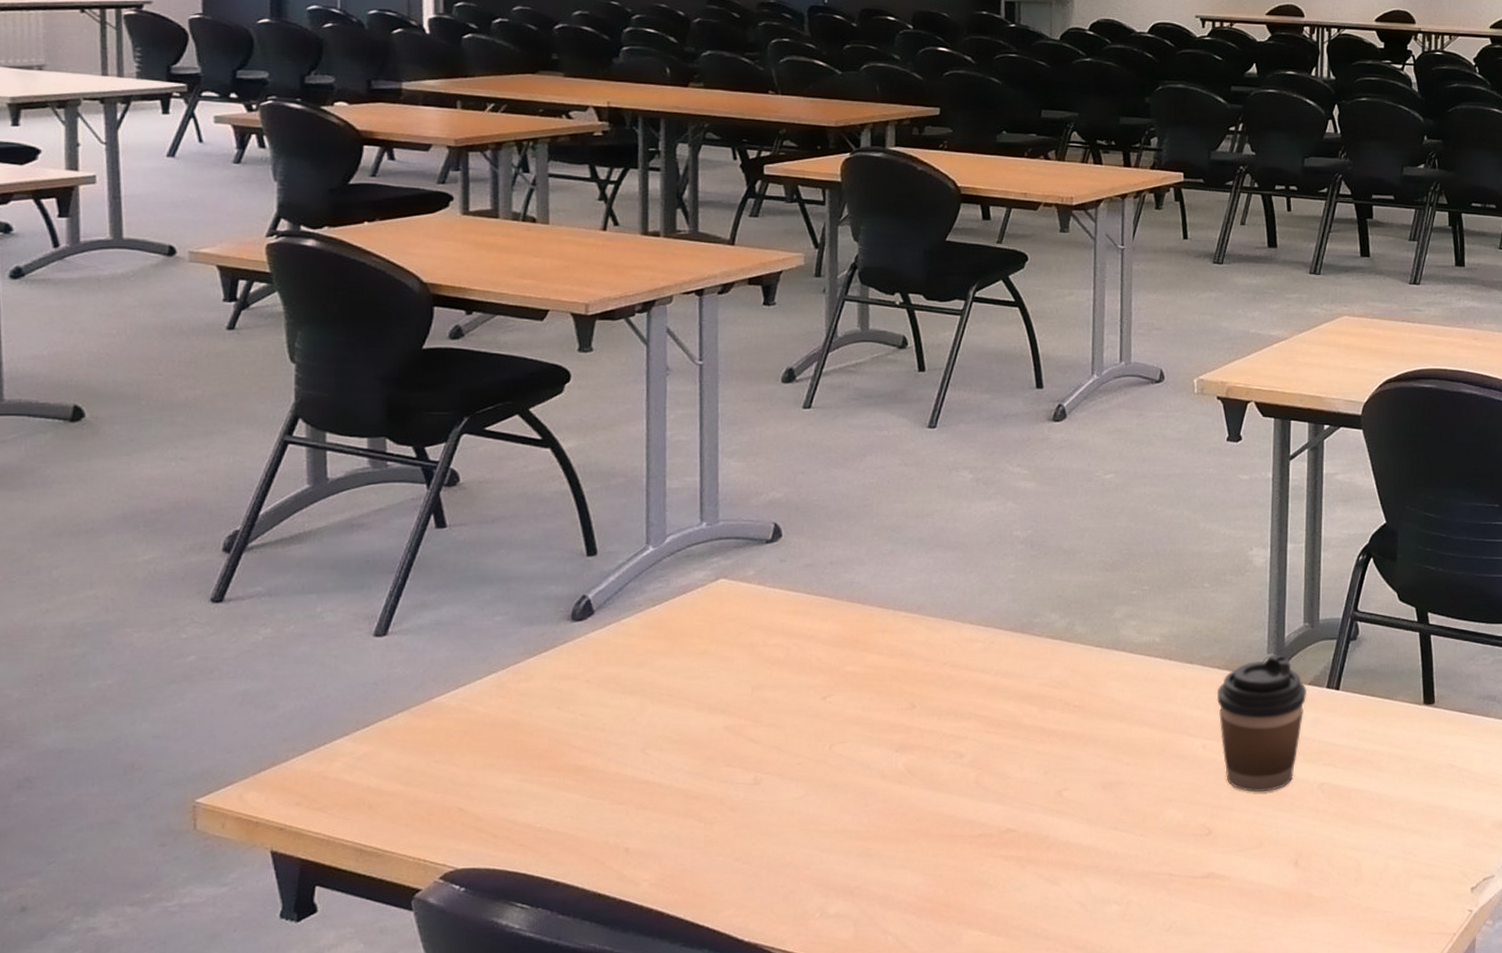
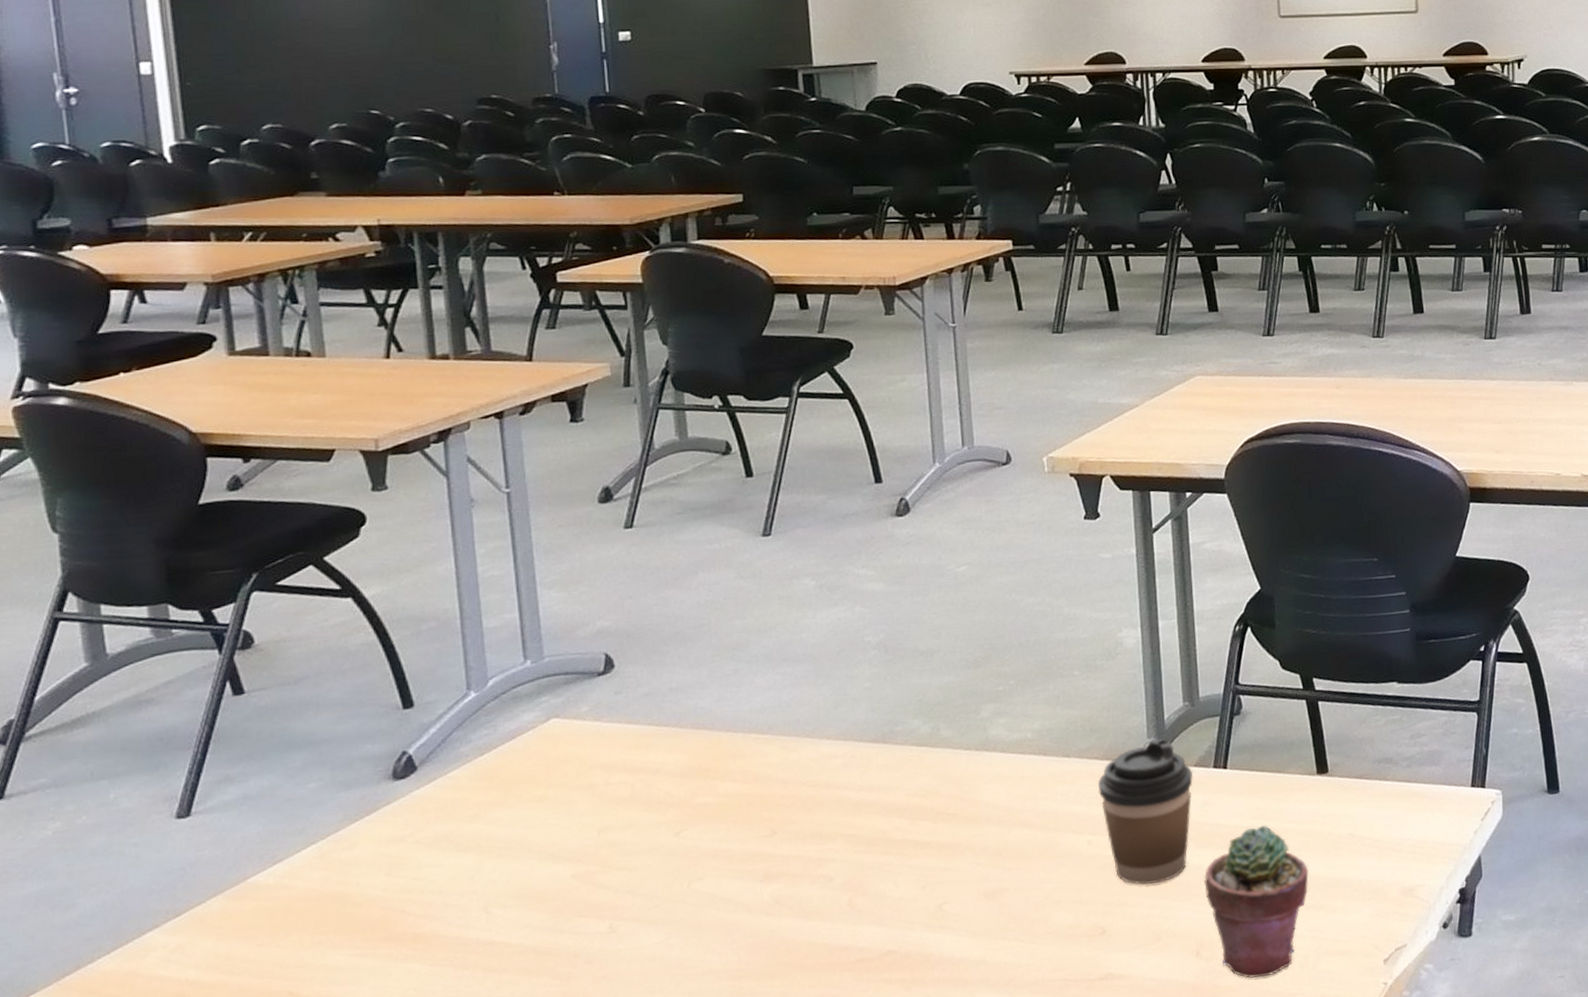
potted succulent: none [1308,747,1407,892] -> present [1204,825,1309,978]

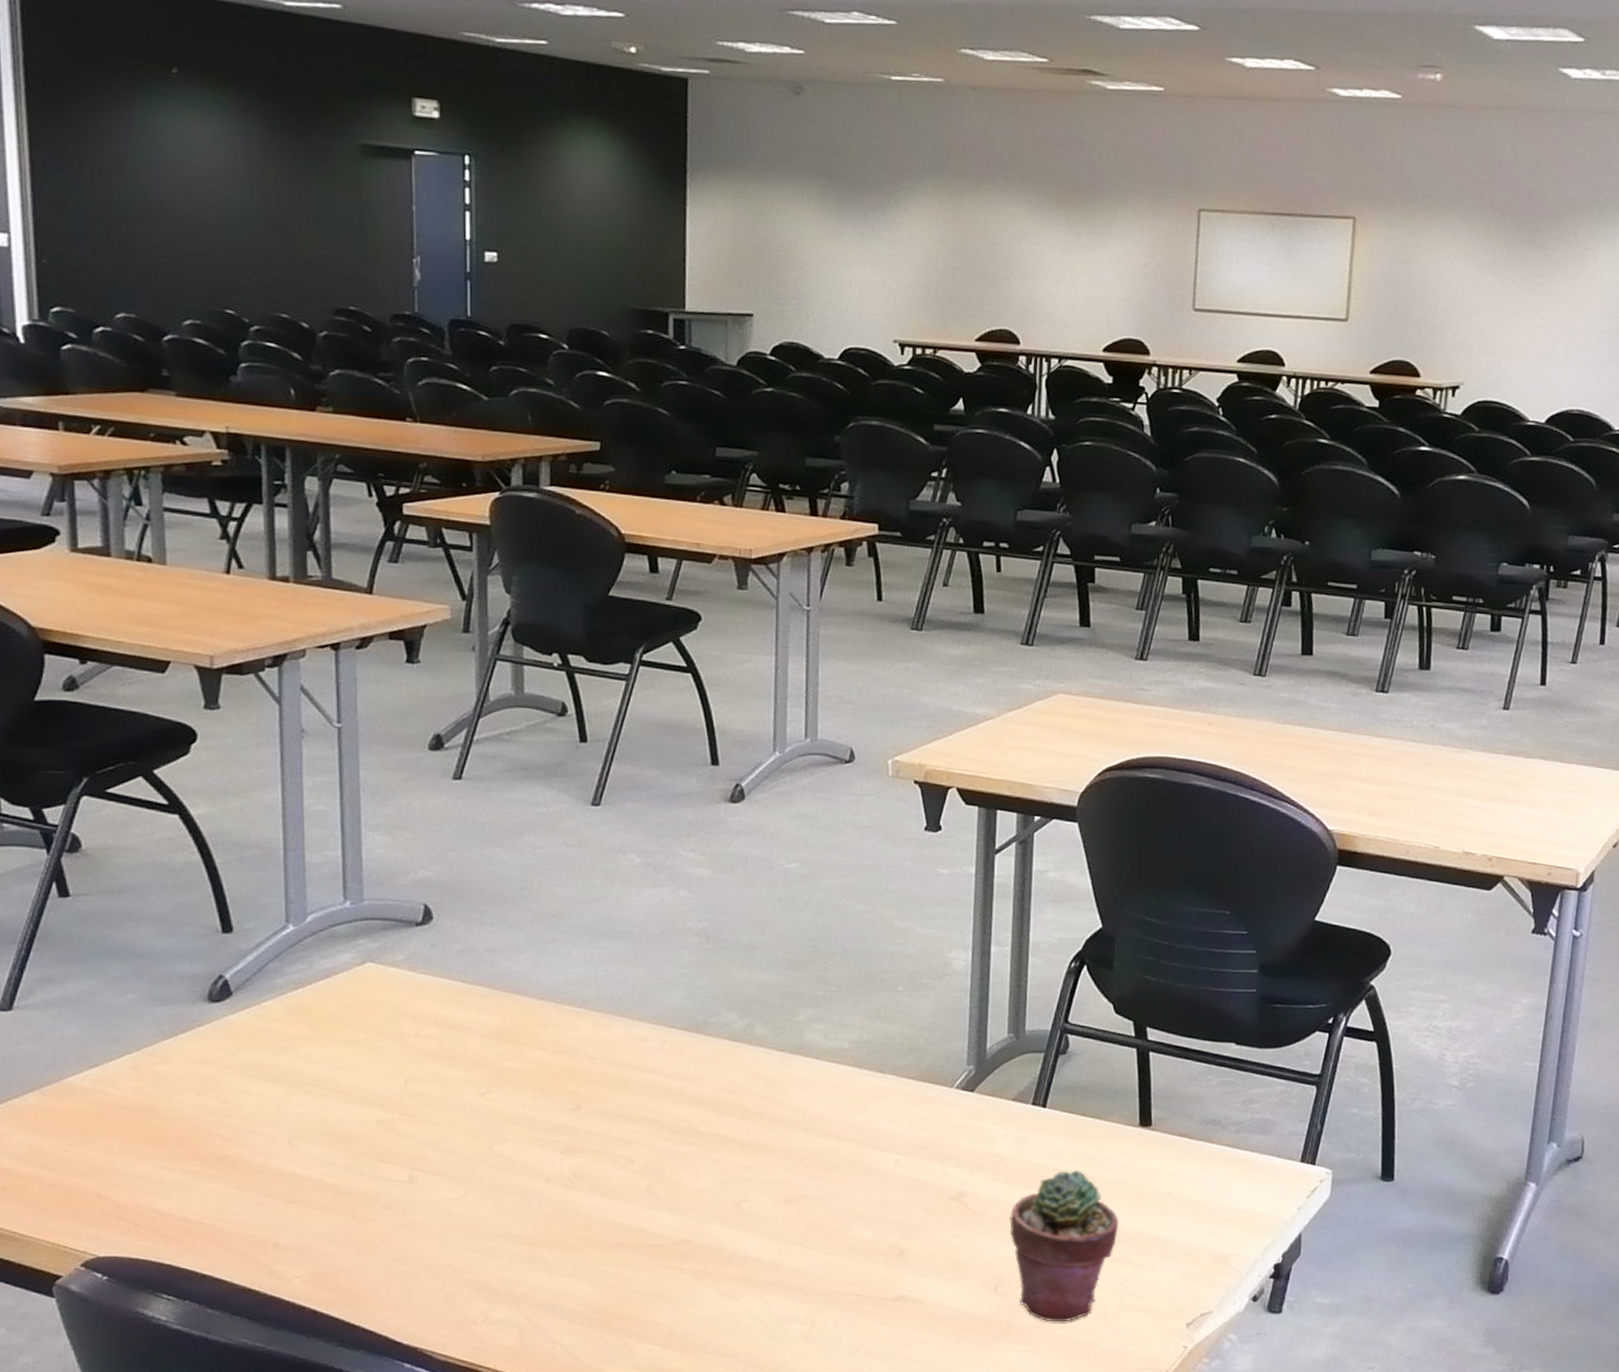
coffee cup: present [1097,738,1194,885] -> none [910,1067,1011,1212]

